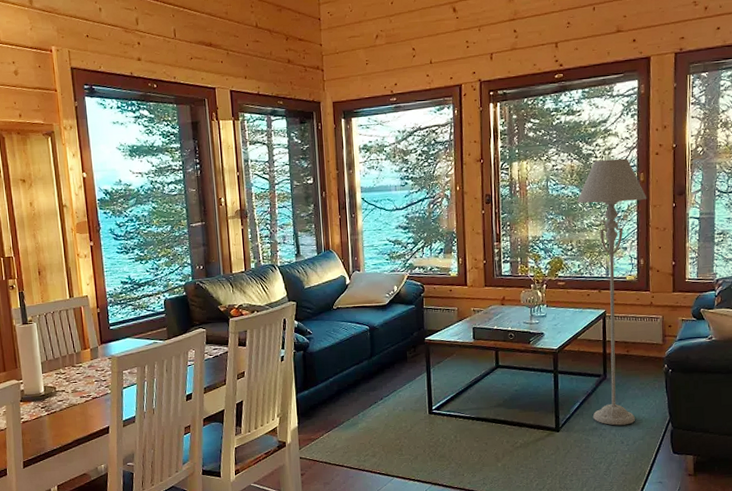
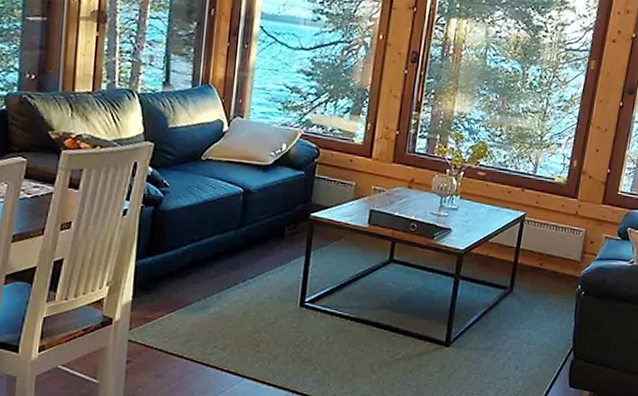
floor lamp: present [577,158,647,426] -> none [489,35,594,349]

